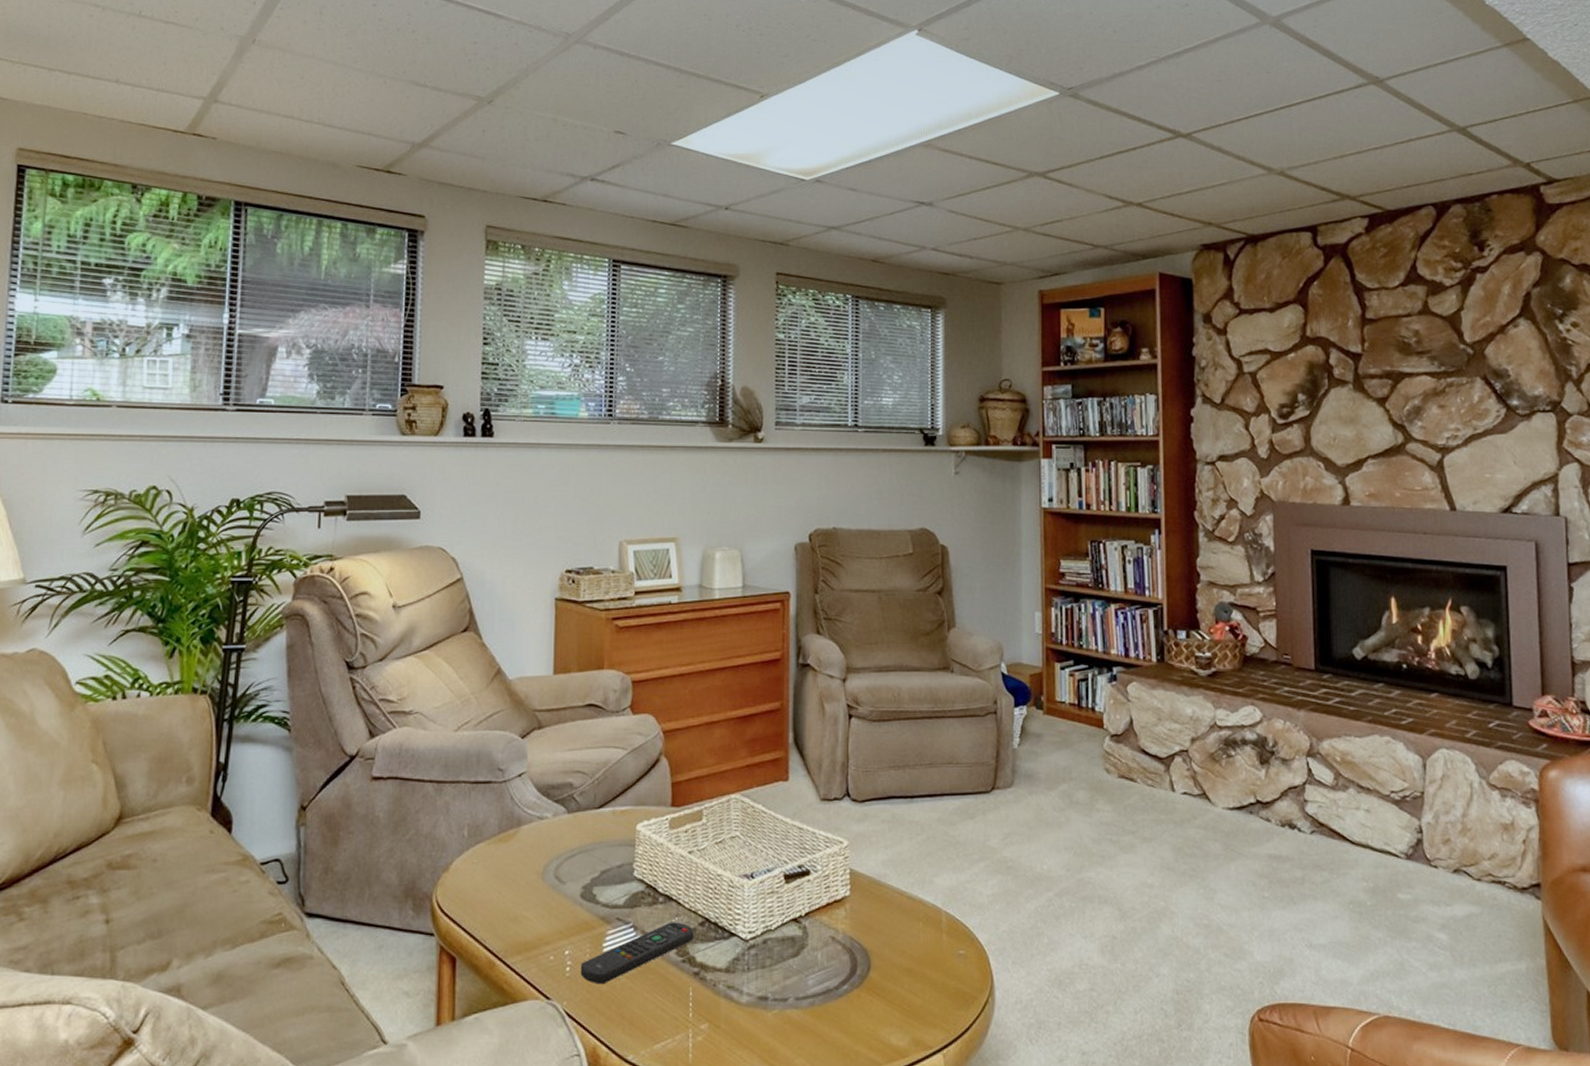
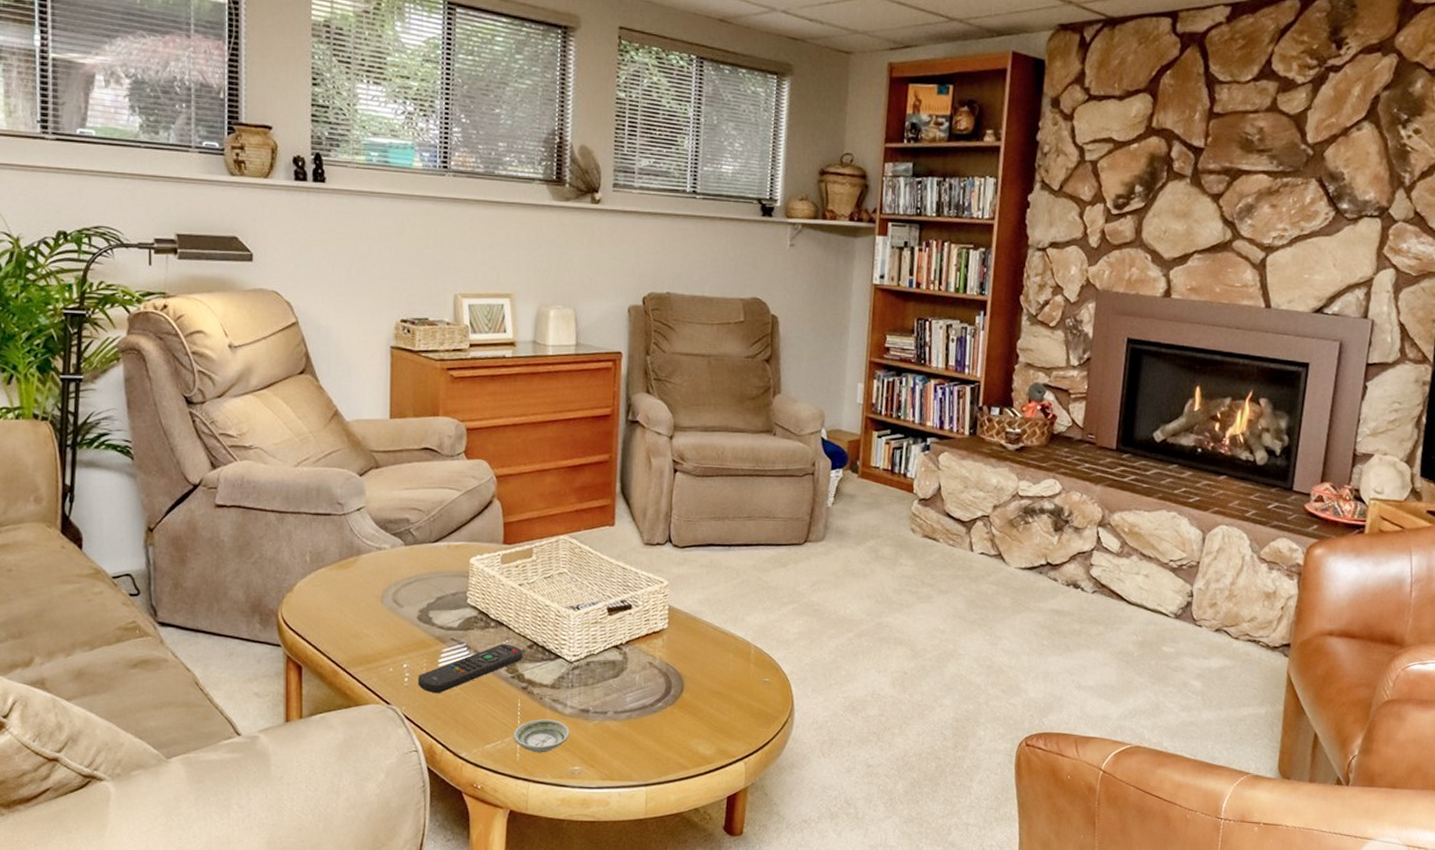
saucer: none [684,1010,748,1052] -> present [513,719,570,753]

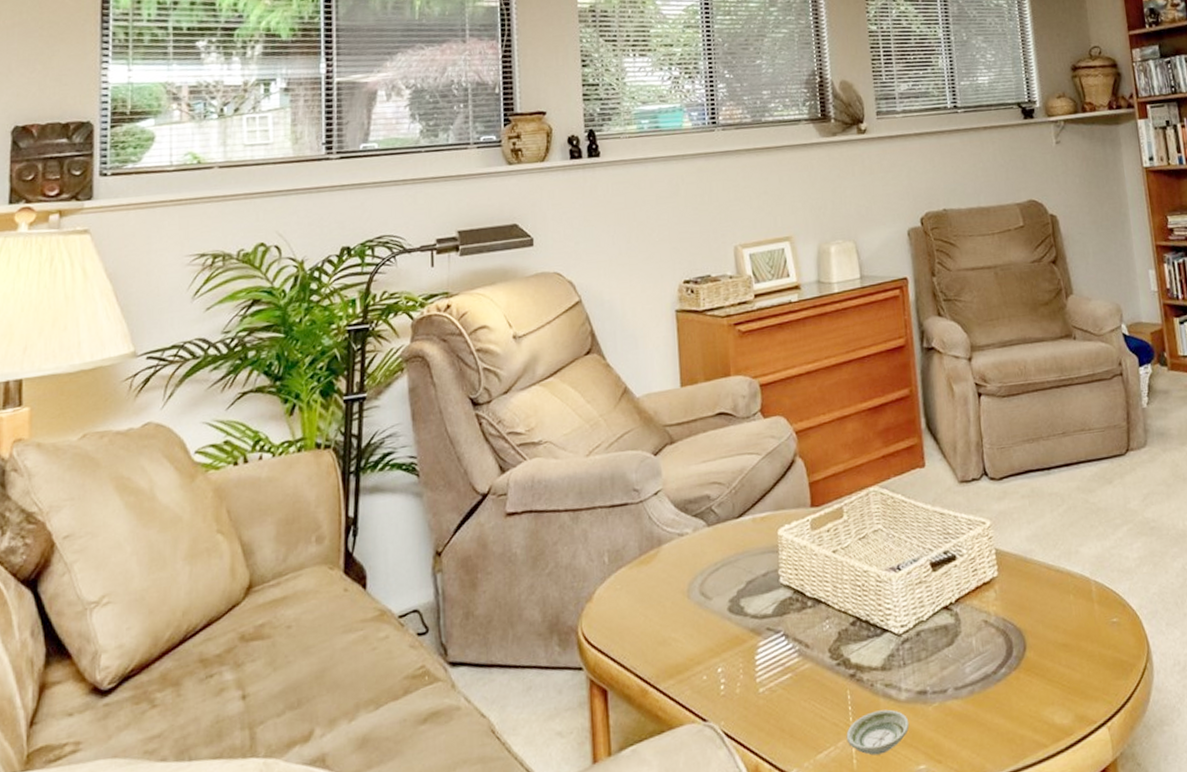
remote control: present [418,644,523,694] -> none [734,624,846,700]

